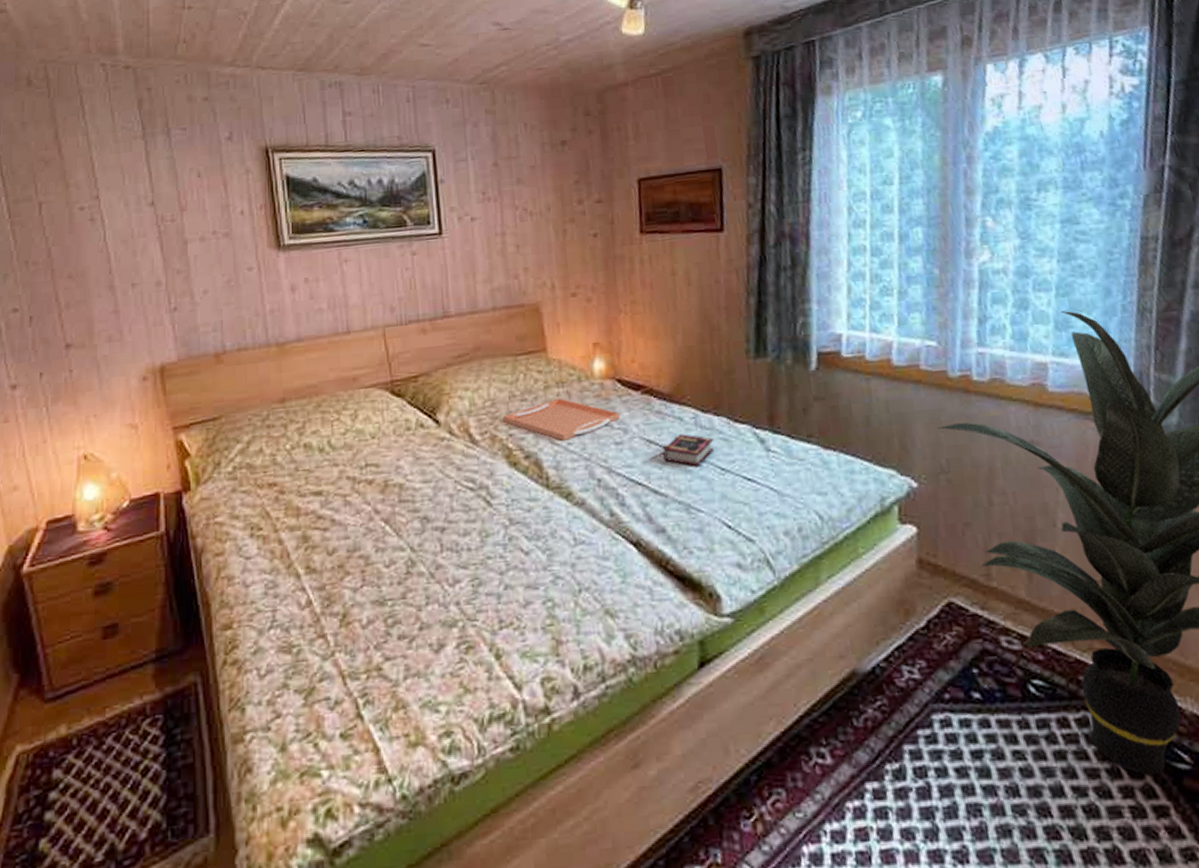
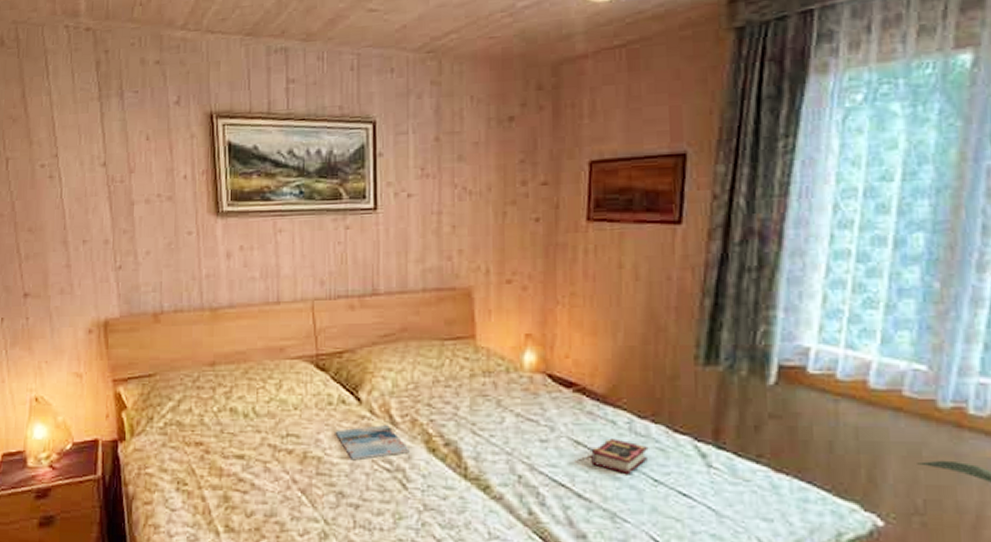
magazine: none [415,443,492,484] -> present [335,424,410,461]
serving tray: present [503,397,621,441] -> none [425,387,548,432]

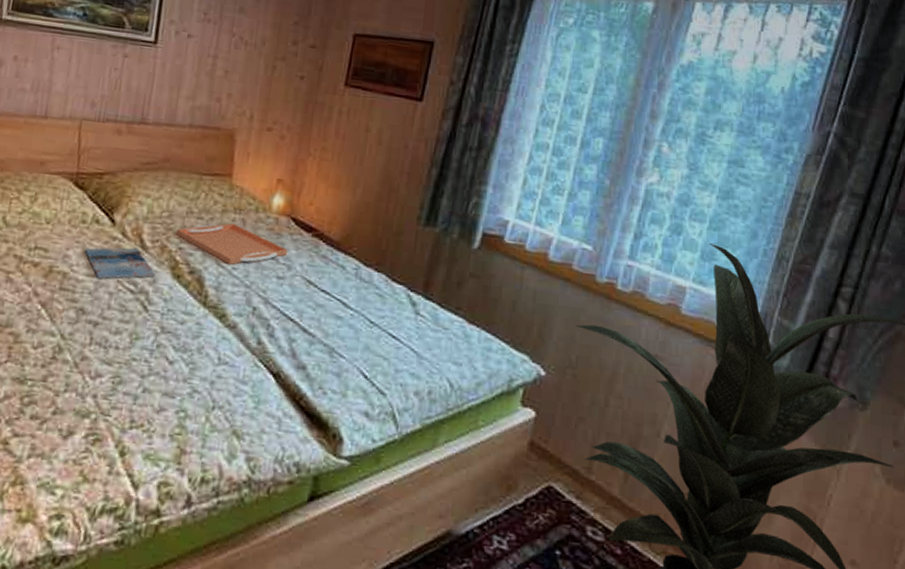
serving tray: none [425,387,548,432] -> present [176,223,288,265]
book: present [591,438,649,475] -> none [319,281,370,316]

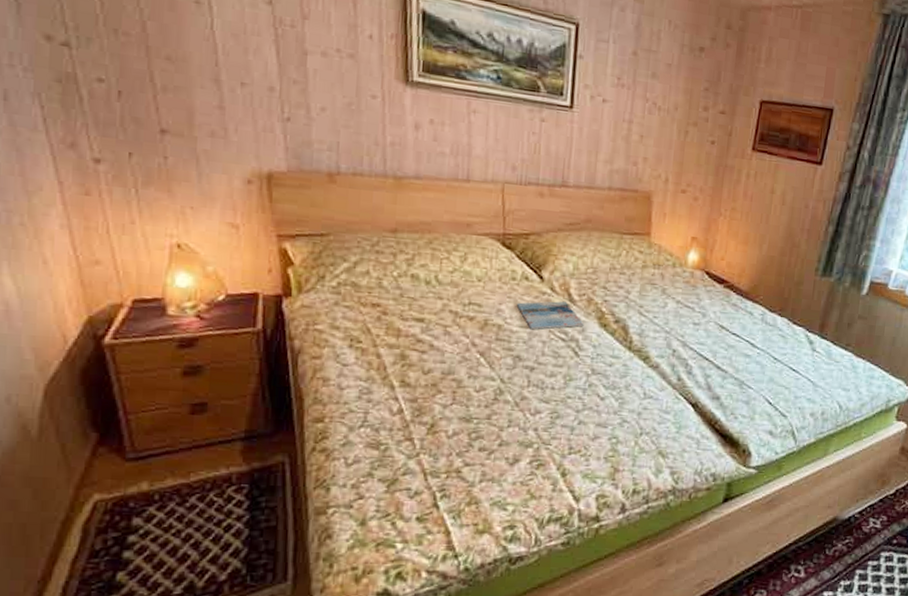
serving tray: present [176,223,288,265] -> none [601,277,703,314]

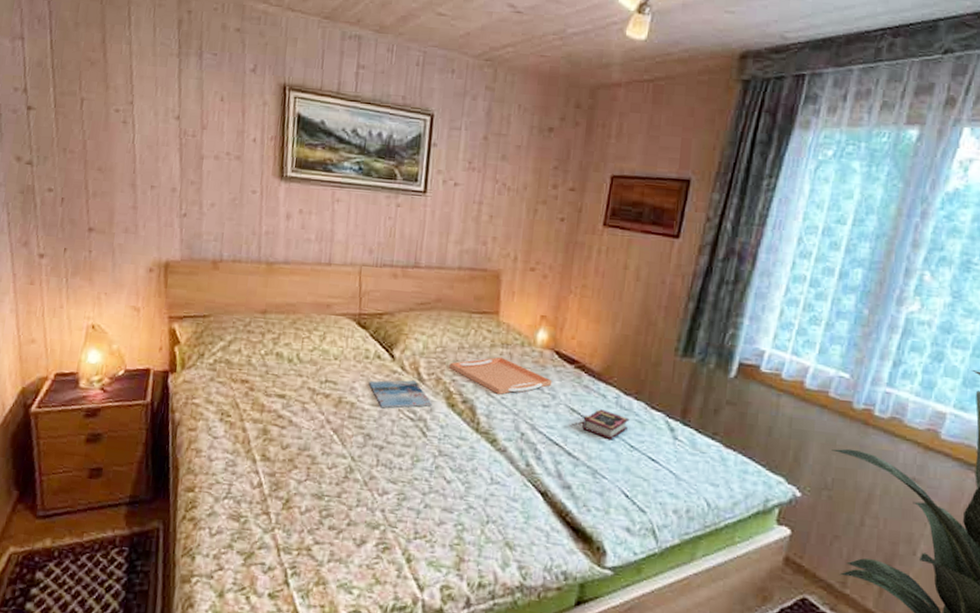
serving tray: none [601,277,703,314] -> present [449,356,552,395]
book: none [730,325,774,354] -> present [582,409,630,441]

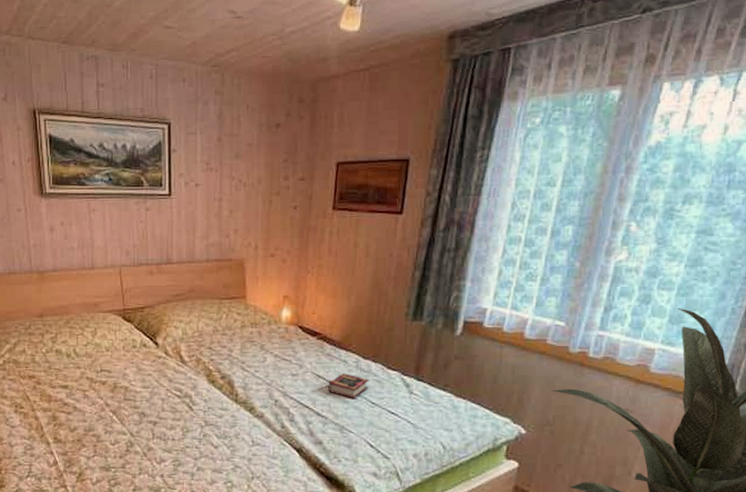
magazine: present [368,380,432,409] -> none [138,362,195,390]
serving tray: present [449,356,552,395] -> none [207,335,298,368]

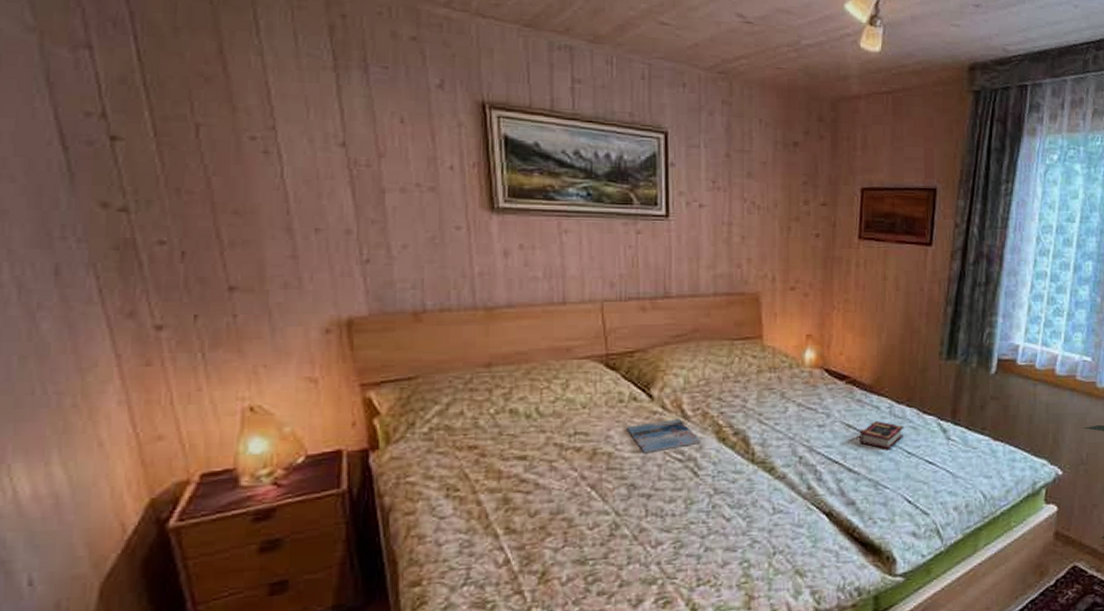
magazine: none [138,362,195,390] -> present [626,418,701,454]

